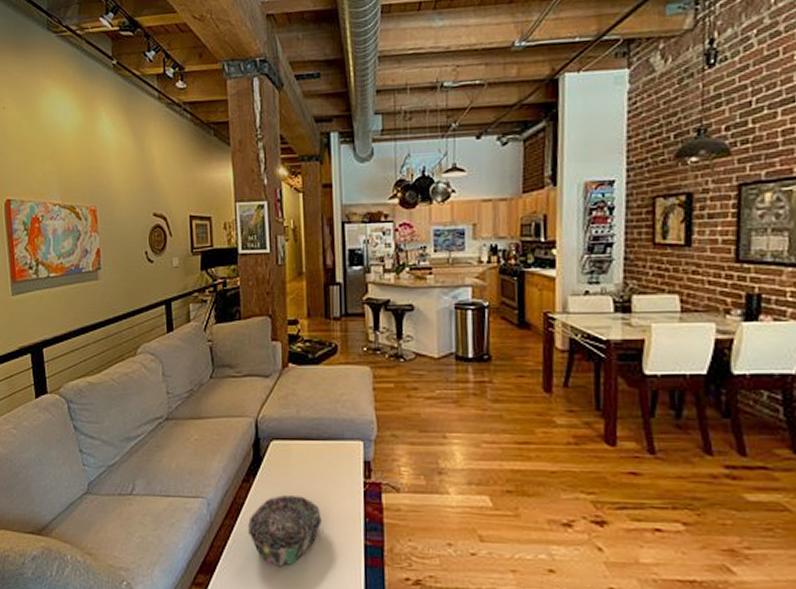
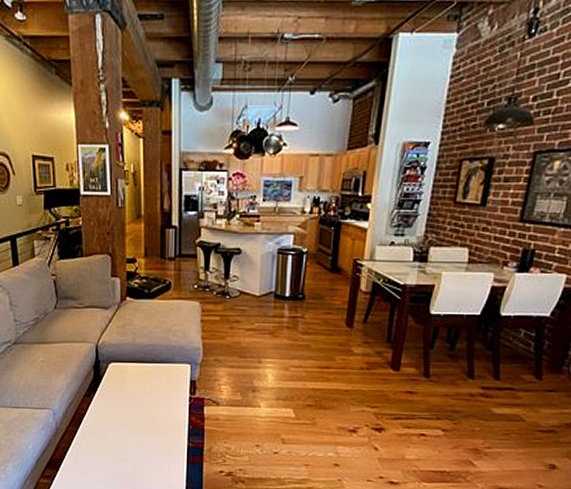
decorative bowl: present [248,495,322,567] -> none [89,407,152,464]

